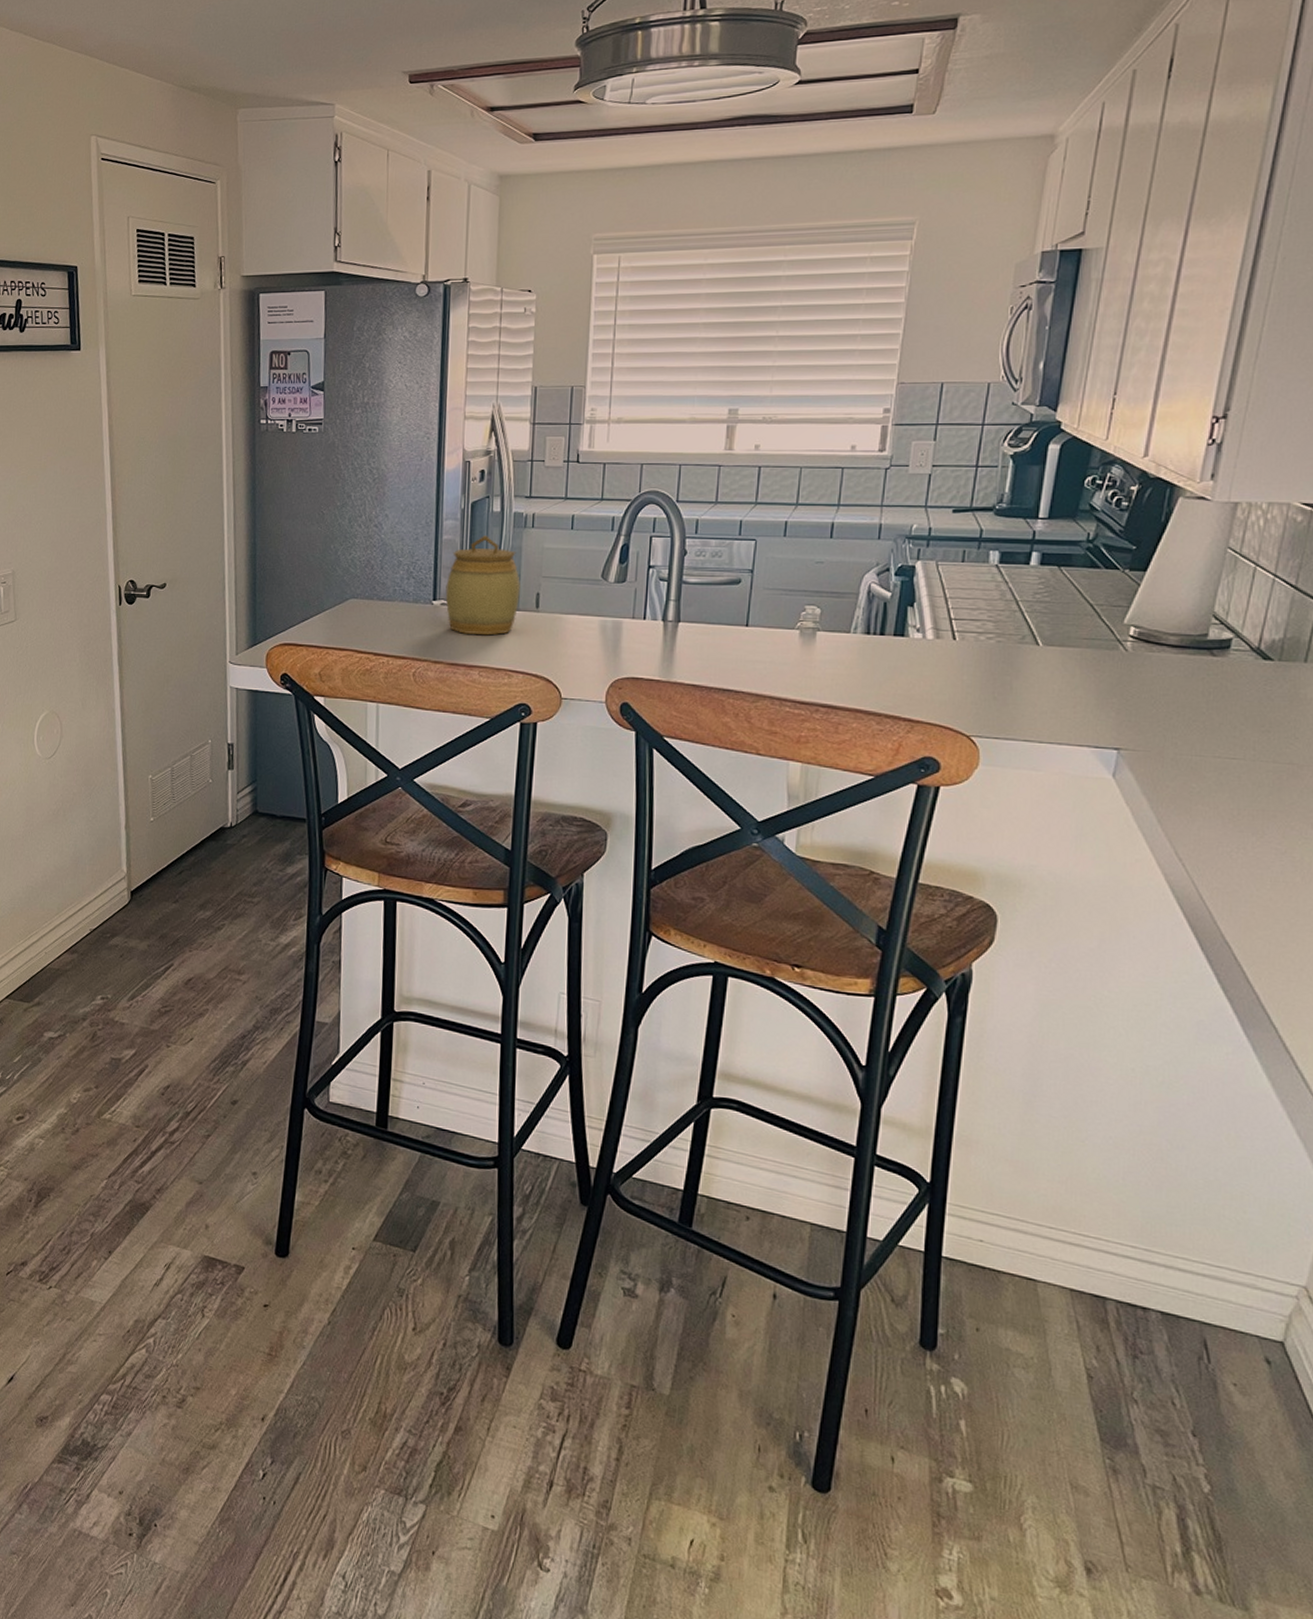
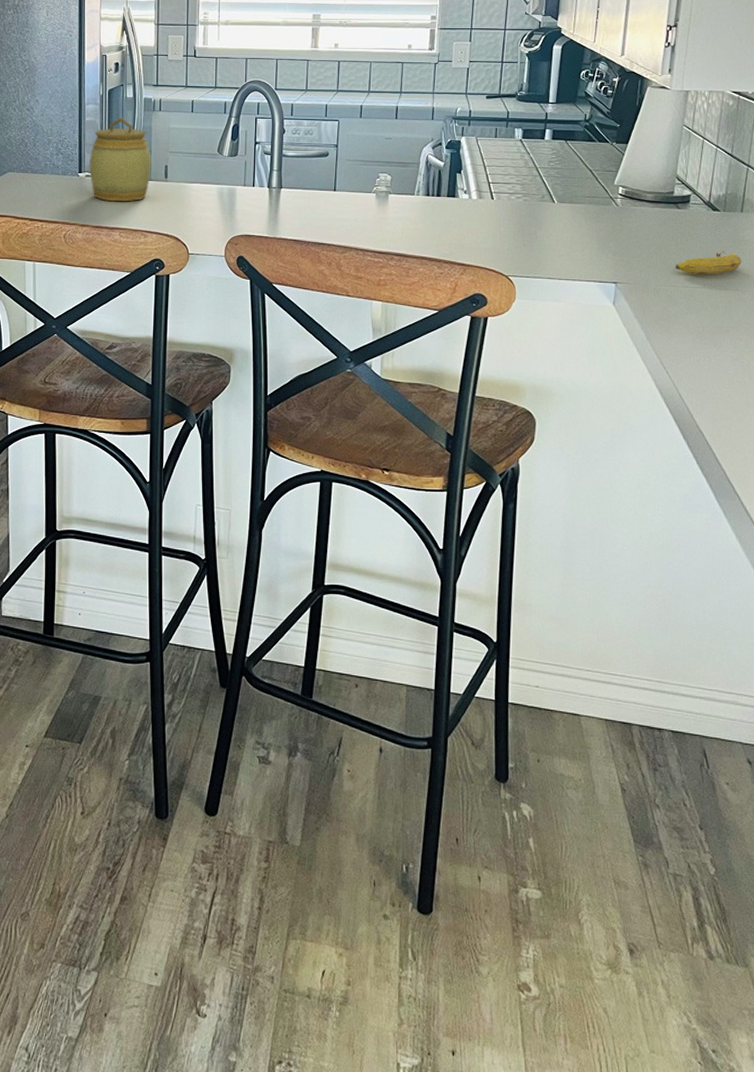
banana: none [1203,712,1301,743] -> present [675,251,742,275]

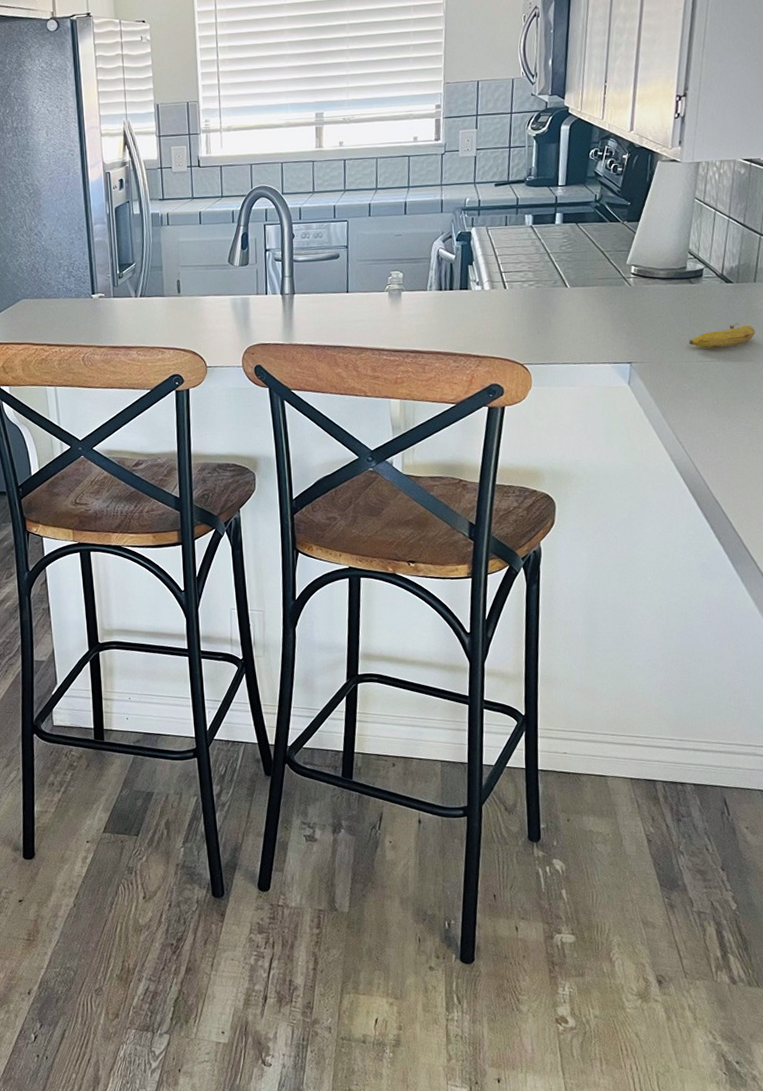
jar: present [89,118,151,202] -> none [101,235,164,321]

